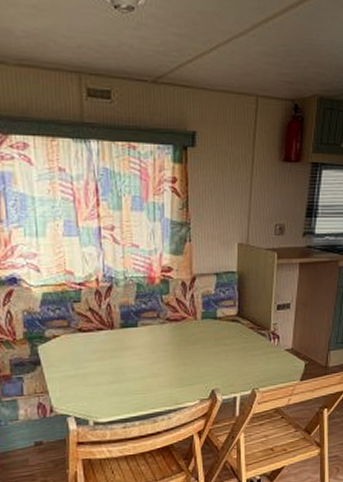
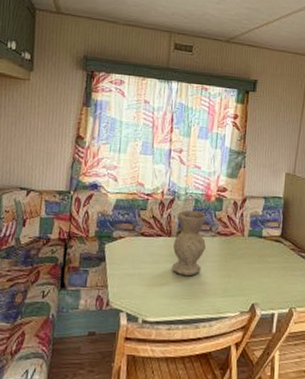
vase: none [118,296,155,370] -> present [172,209,207,276]

